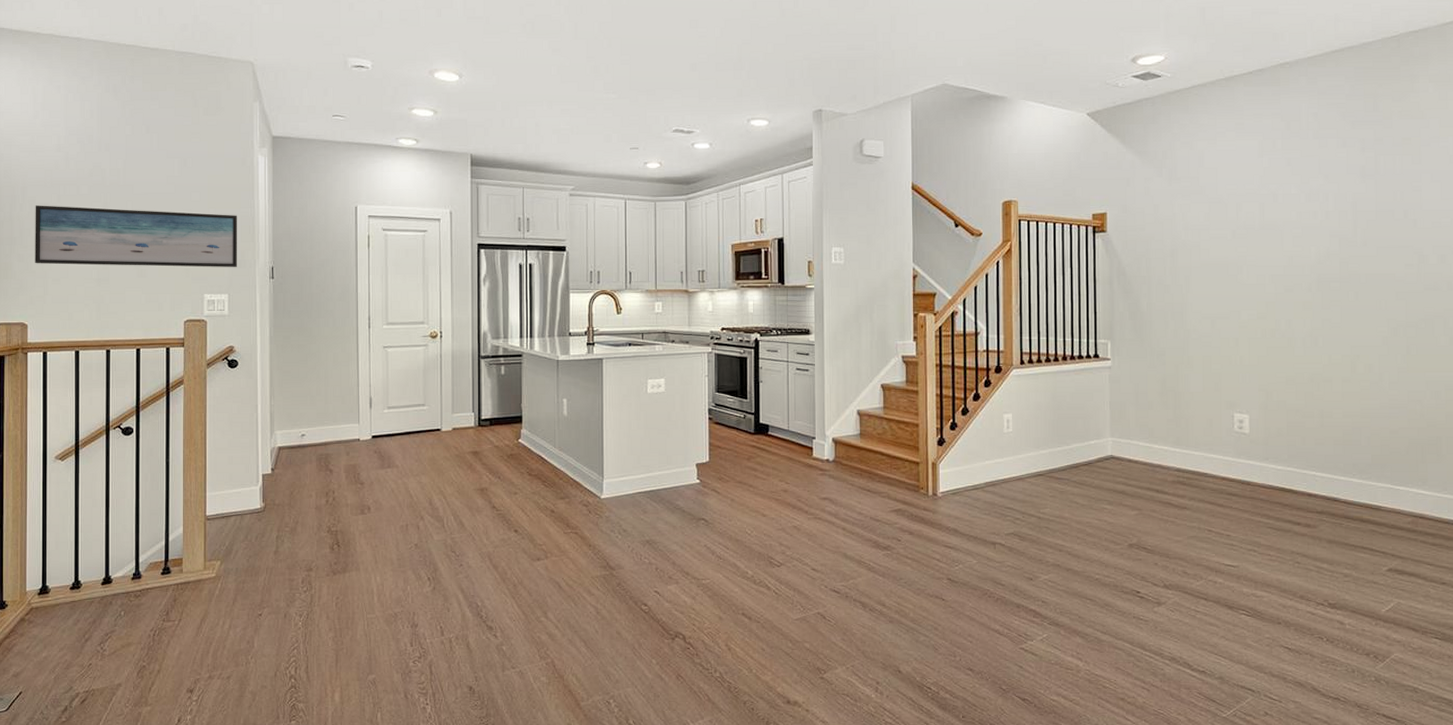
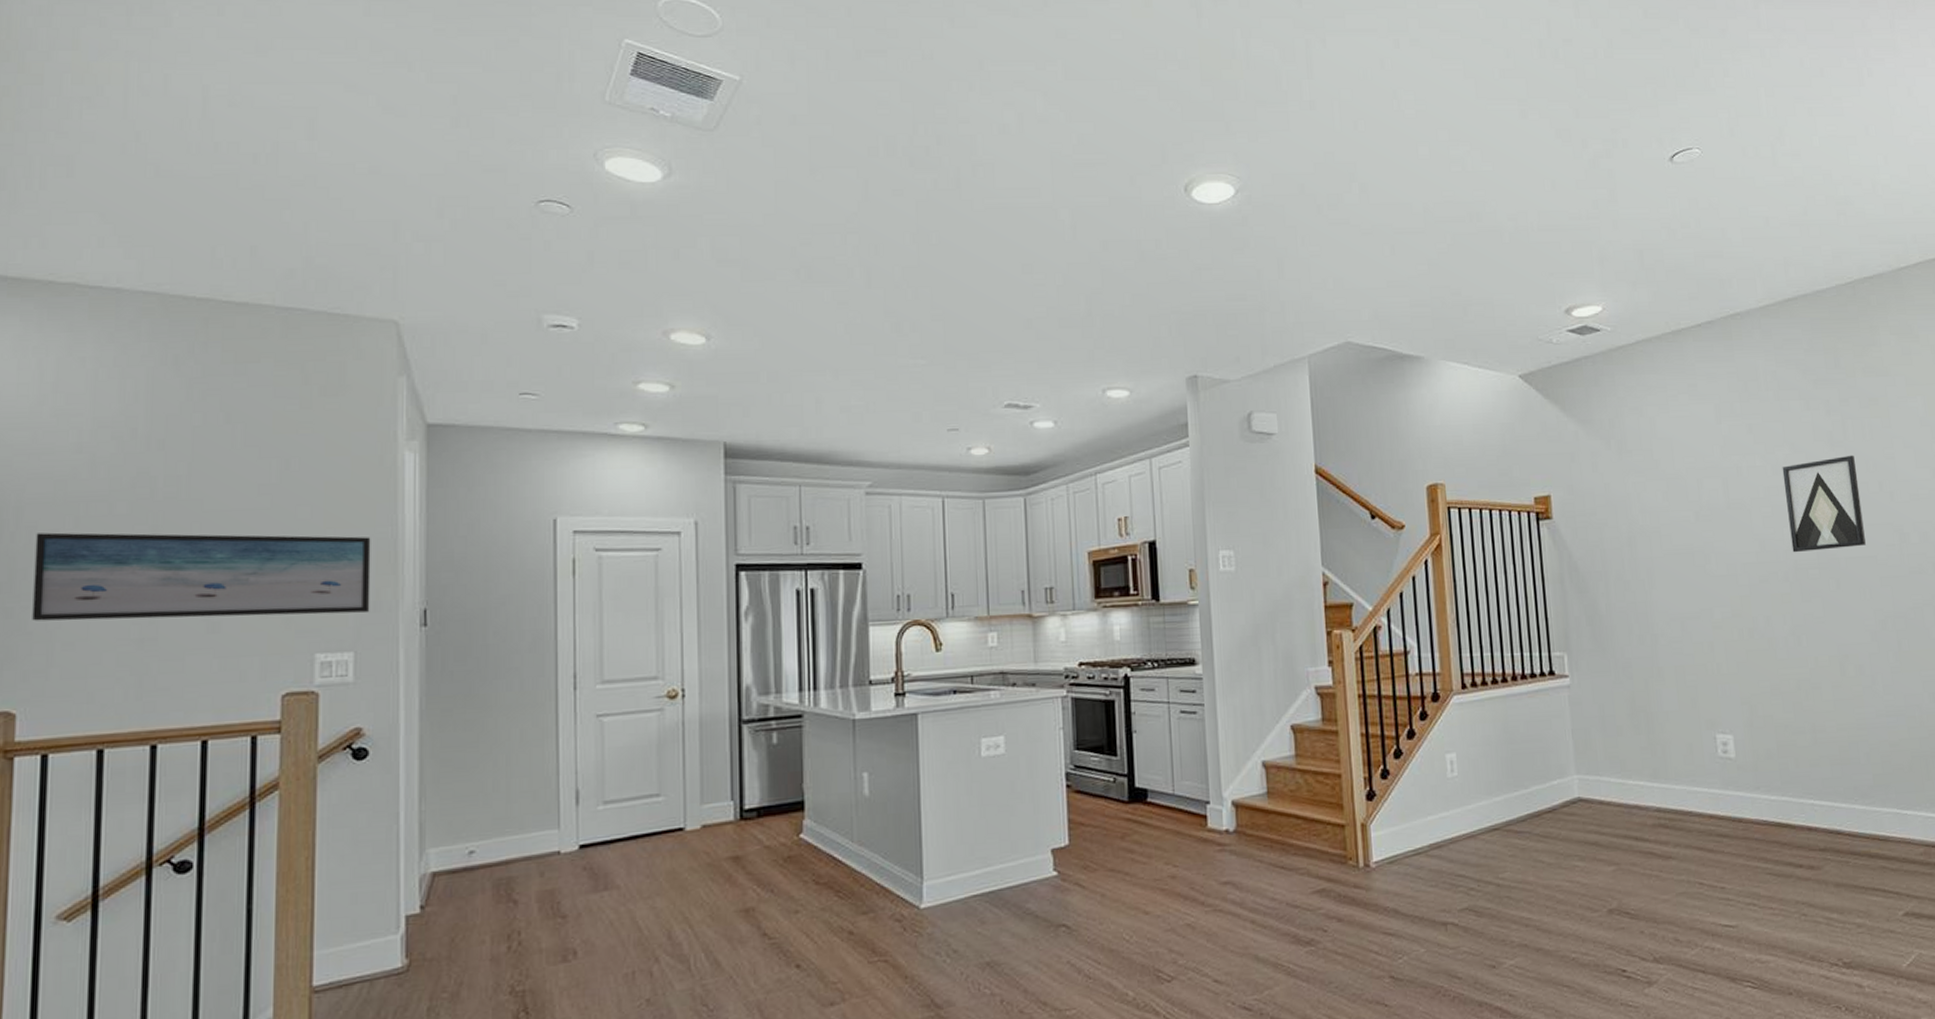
wall art: none [1315,186,1386,268] -> present [1782,455,1866,553]

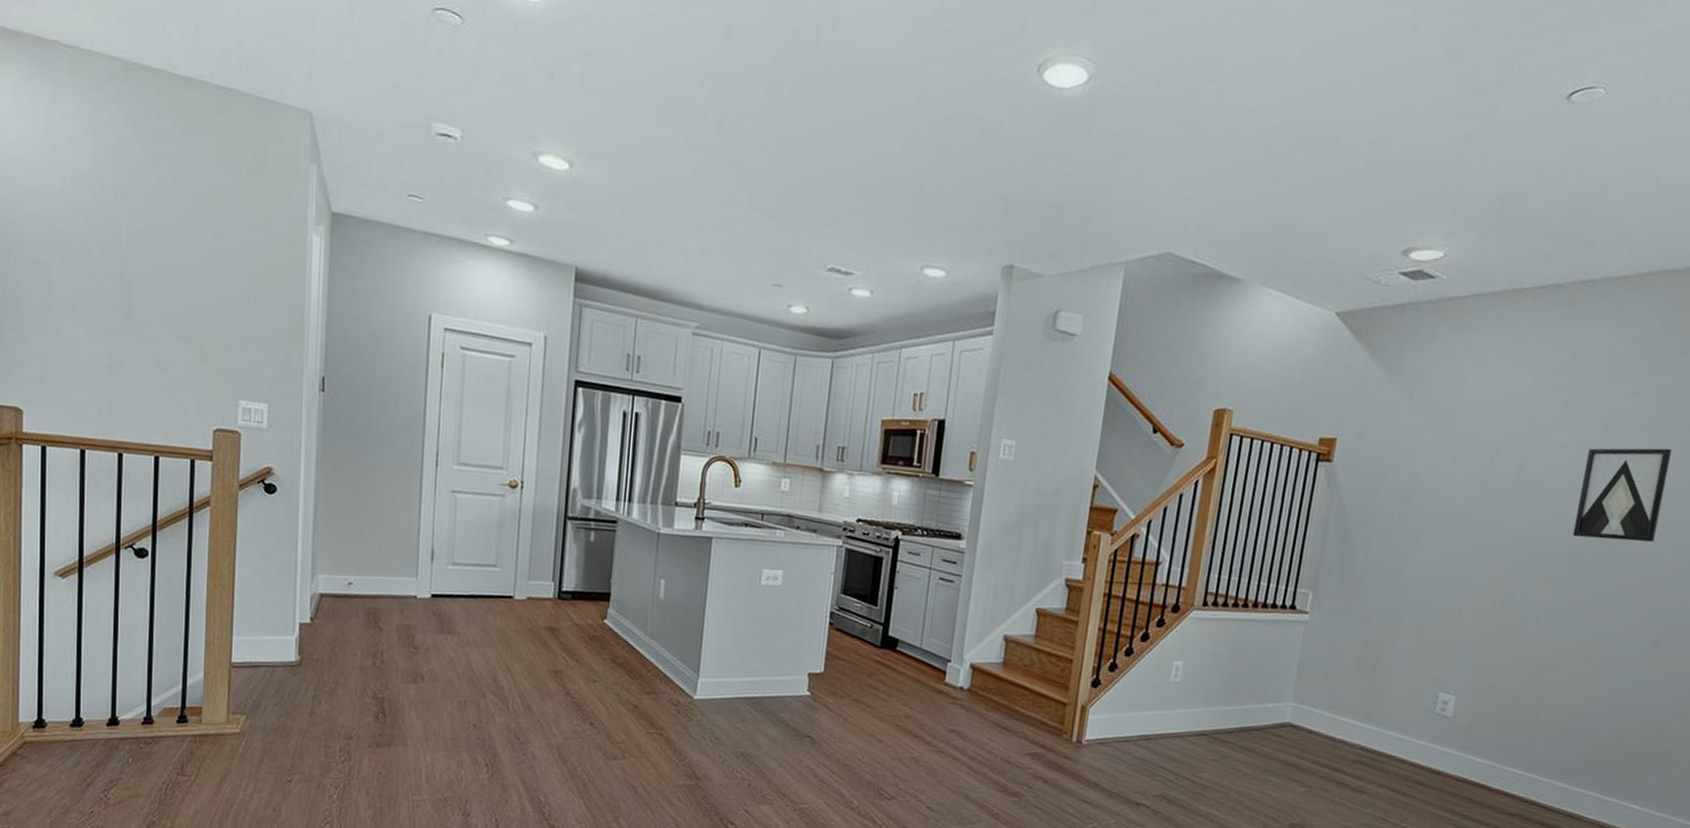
wall art: present [32,532,371,621] -> none [32,262,284,373]

